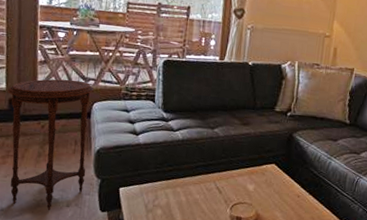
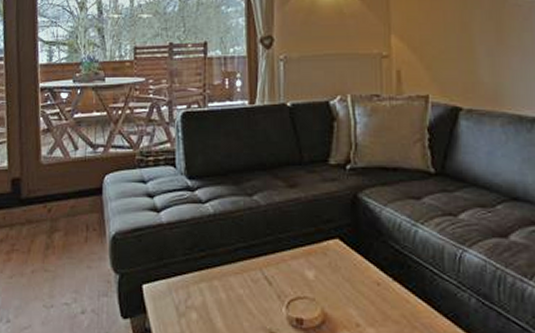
side table: present [7,79,94,211] -> none [9,148,103,320]

